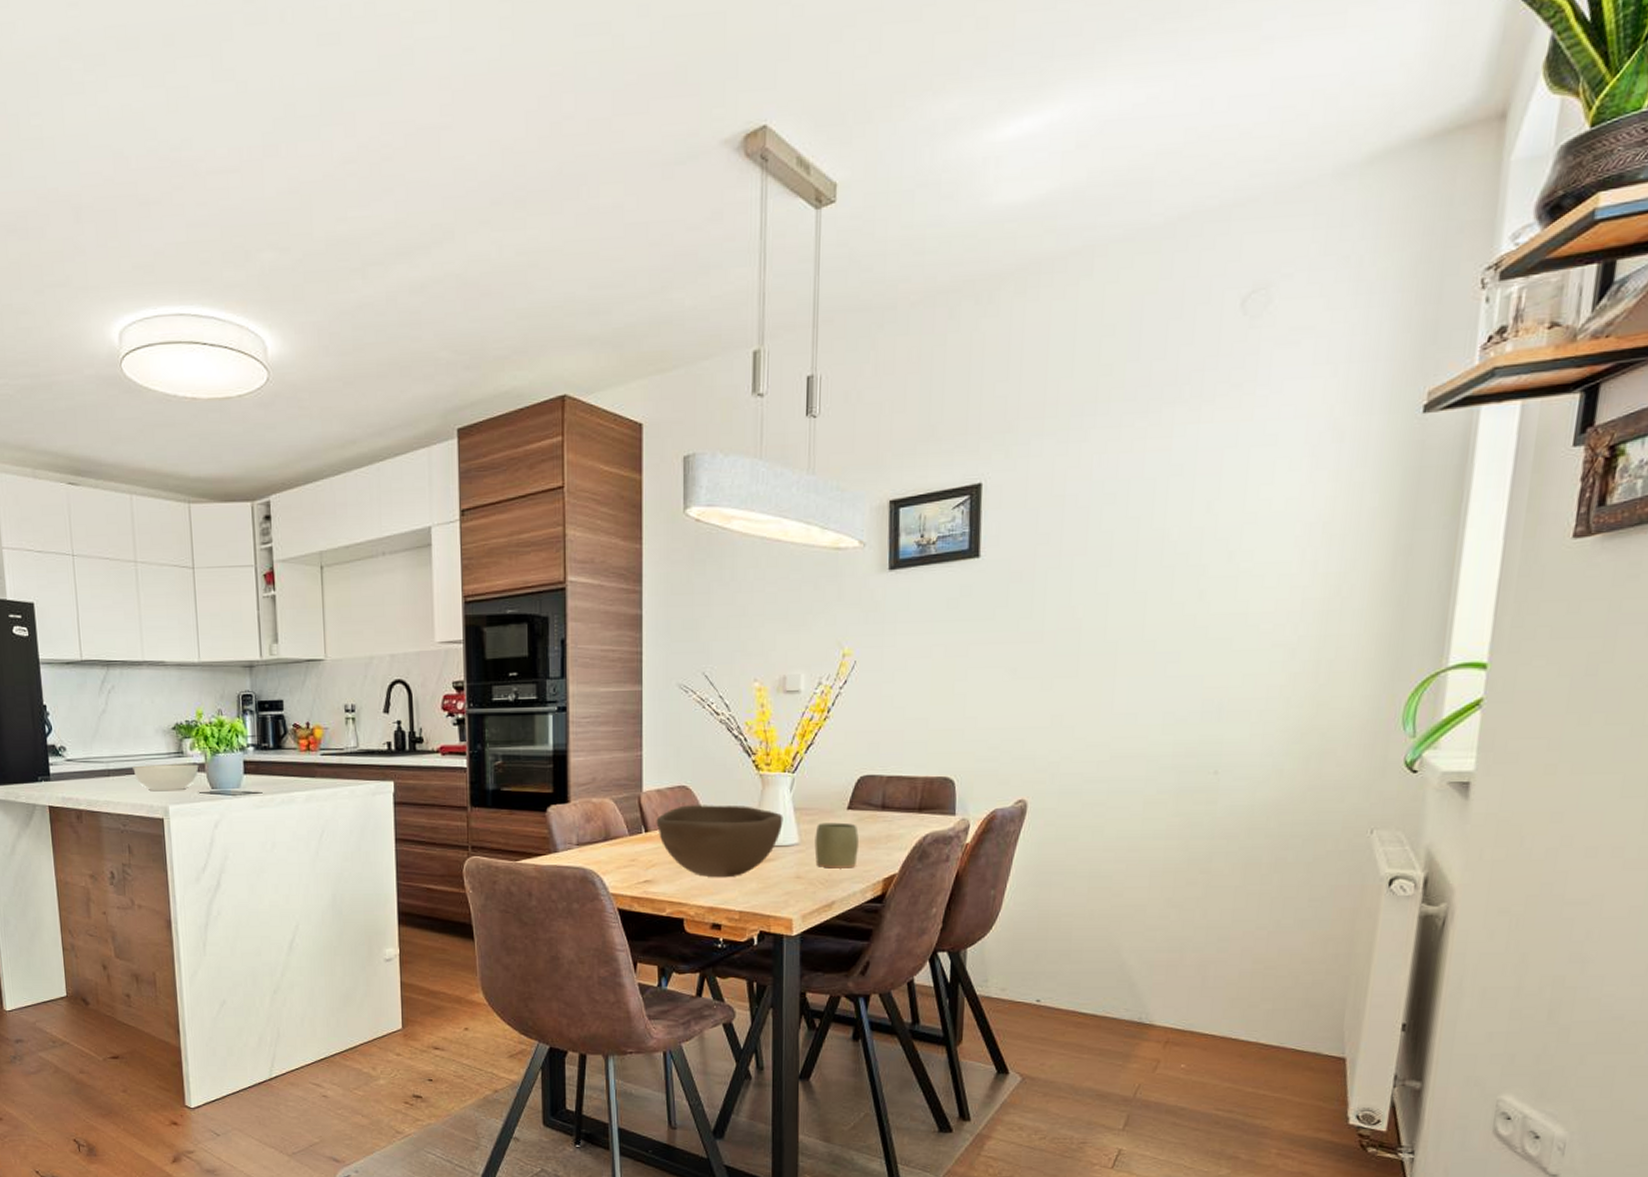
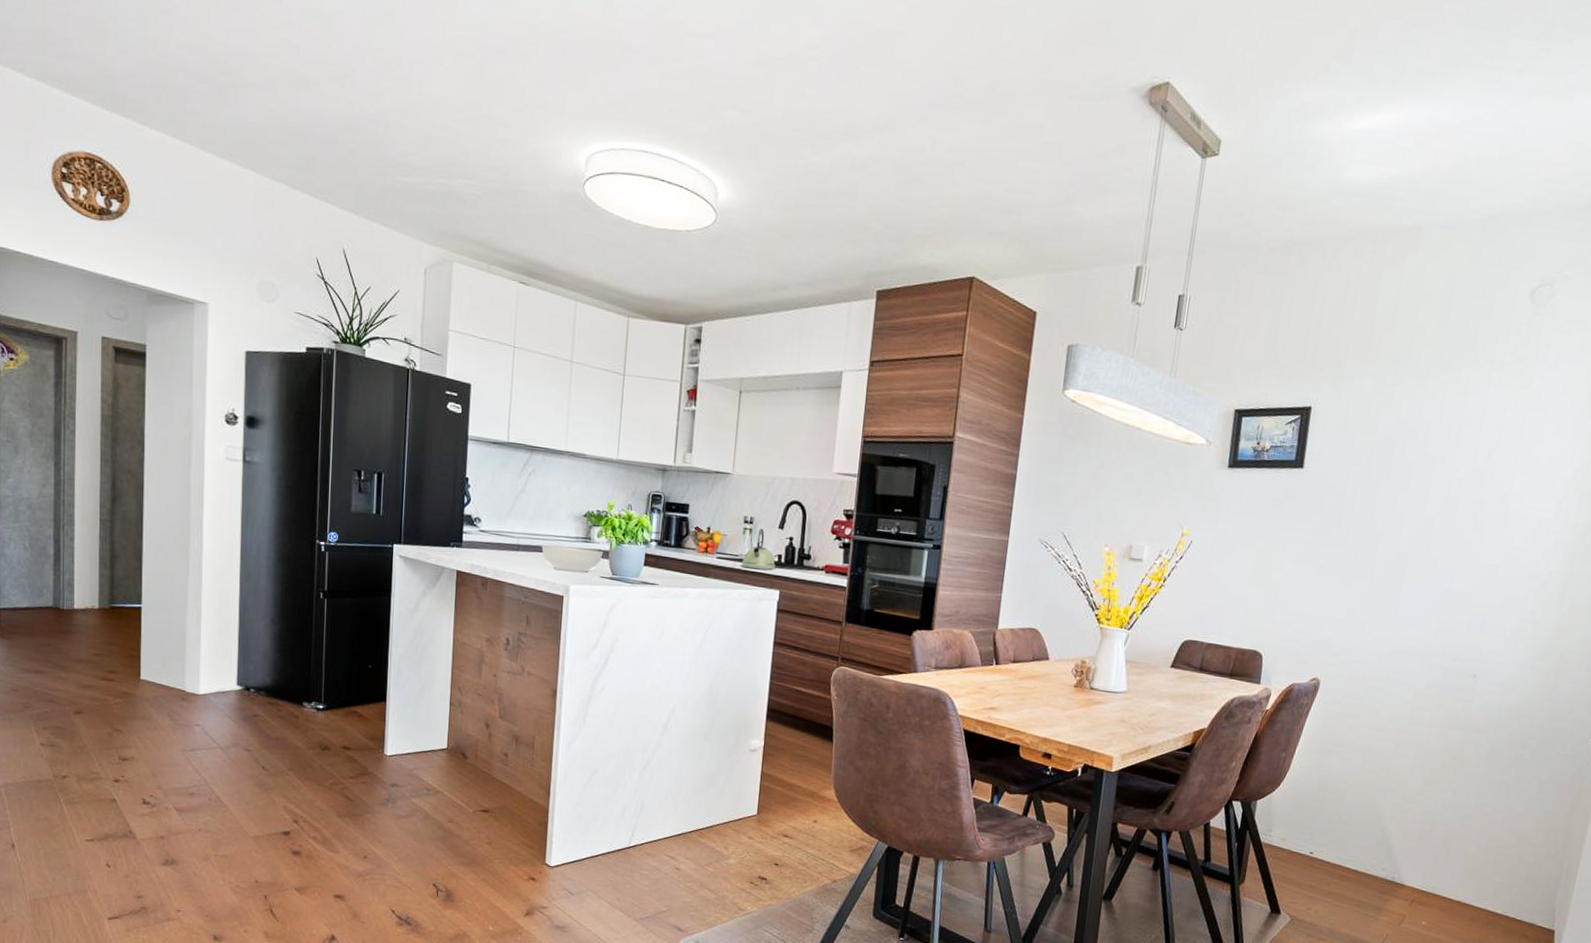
kettle: none [348,716,387,762] -> present [741,528,777,571]
bowl: present [656,805,783,878] -> none [1006,645,1116,714]
mug: present [814,822,859,869] -> none [1138,676,1178,719]

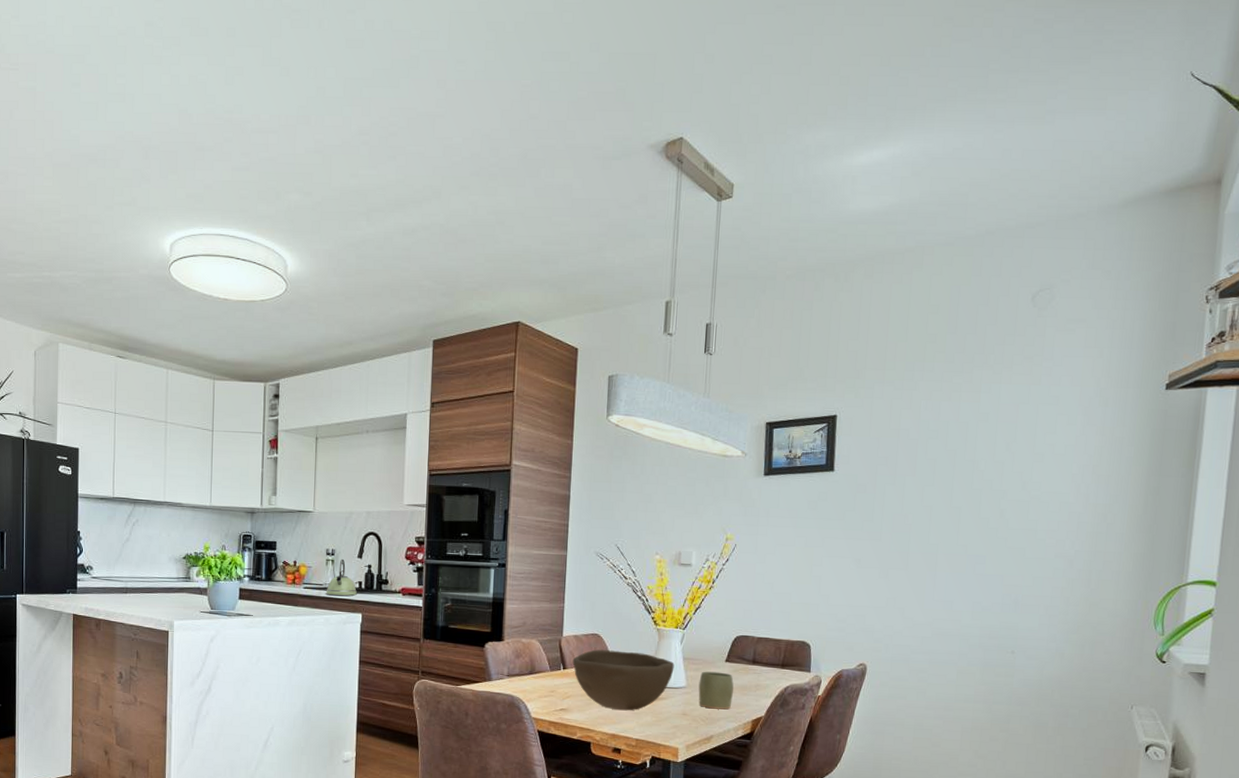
bowl: present [541,544,604,573] -> none [147,586,202,609]
bowl: none [1006,645,1116,714] -> present [572,649,675,711]
mug: none [1138,676,1178,719] -> present [698,671,734,710]

